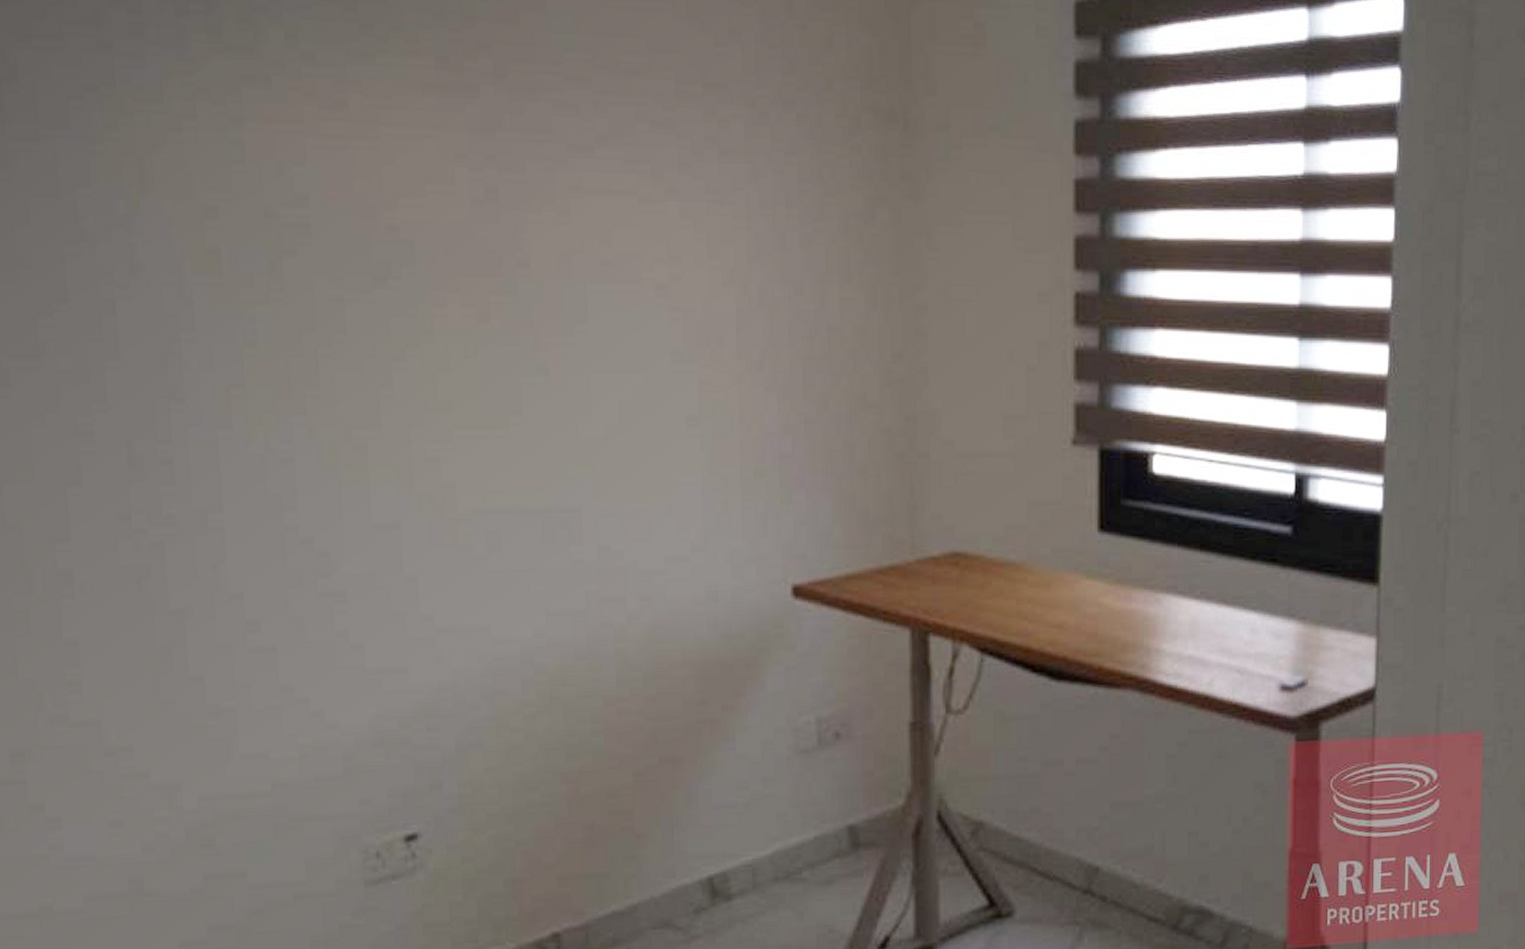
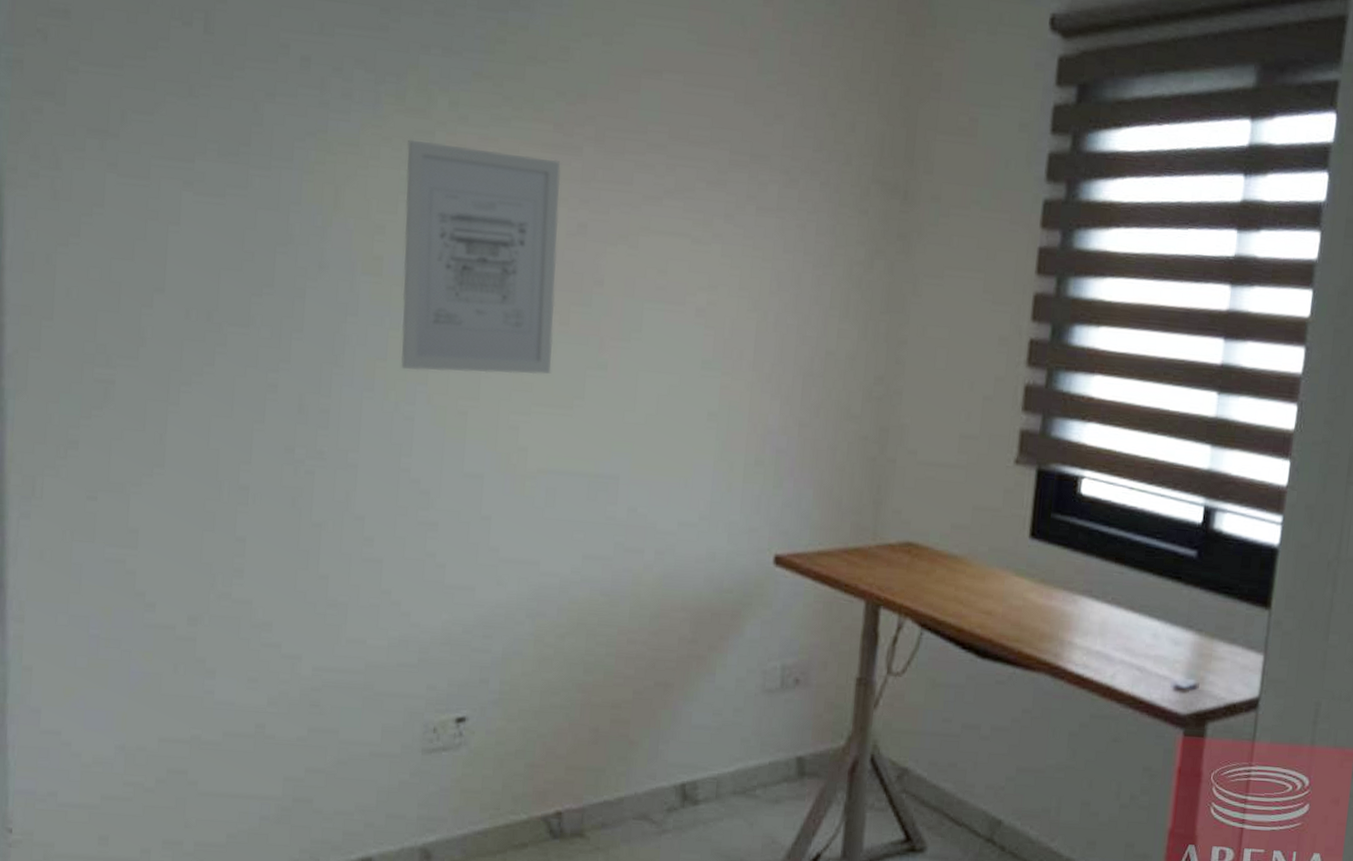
wall art: none [234,88,474,397] -> present [401,139,561,375]

